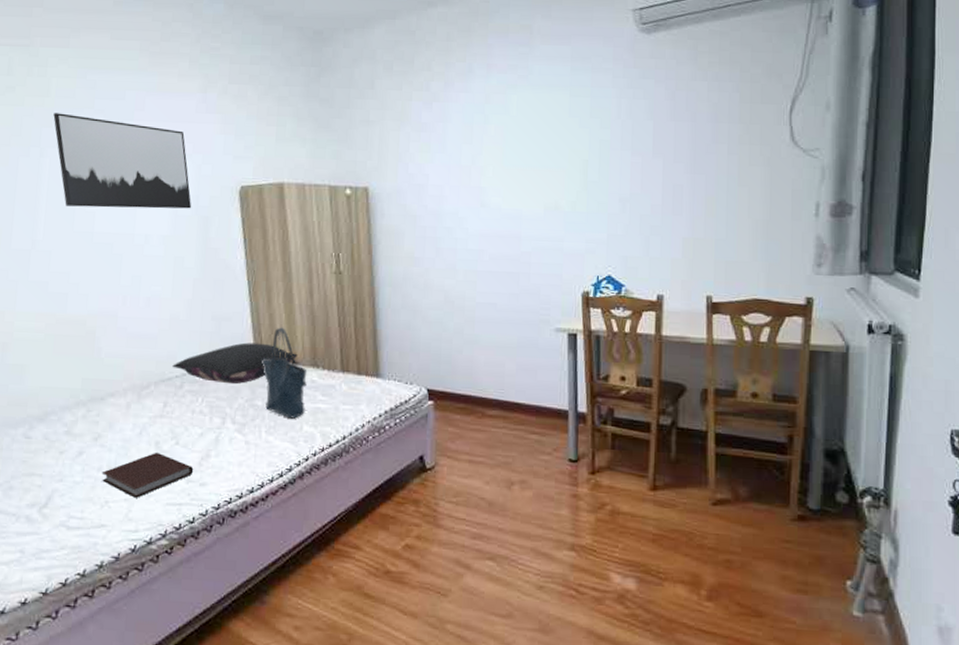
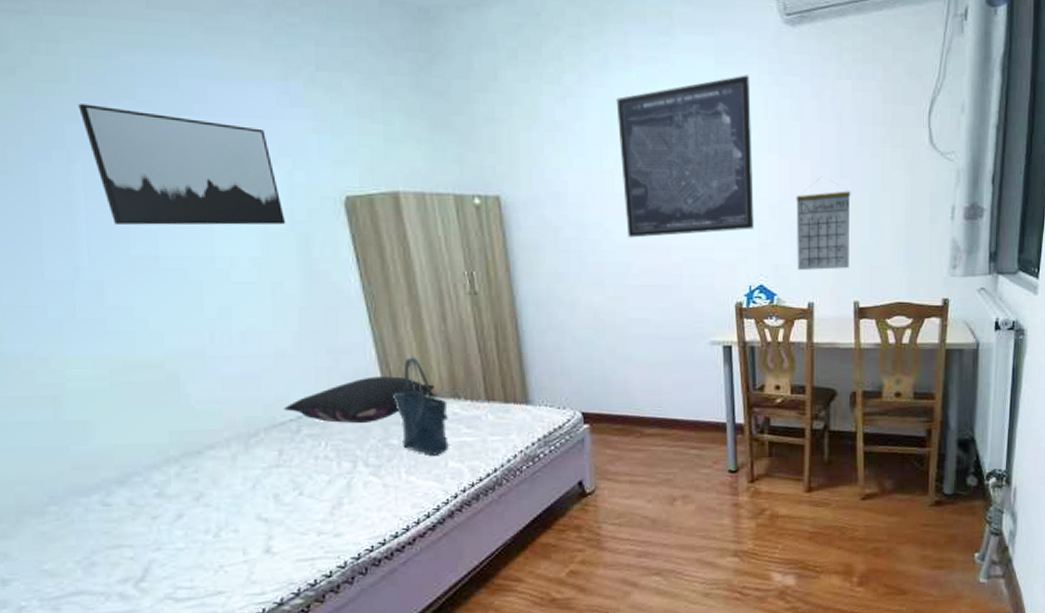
notebook: present [101,452,194,498] -> none [210,505,325,558]
wall art: none [477,79,605,228] -> present [616,75,754,238]
calendar: none [646,175,705,263] -> present [796,179,851,270]

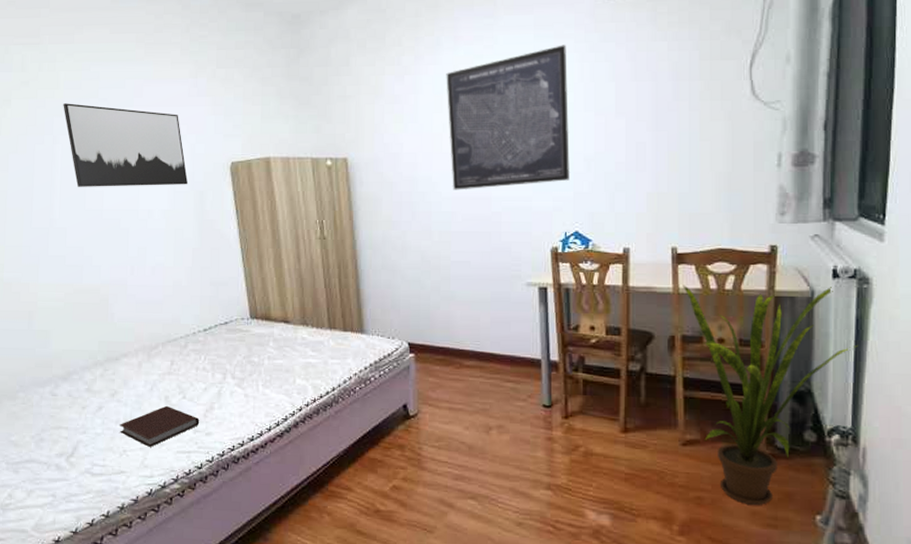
notebook: none [210,505,325,558] -> present [119,405,200,447]
pillow: present [284,376,435,423] -> none [177,305,289,342]
tote bag: present [393,357,449,455] -> none [256,290,298,373]
calendar: present [796,179,851,270] -> none [611,133,667,217]
house plant: none [864,339,1013,550] -> present [682,286,858,505]

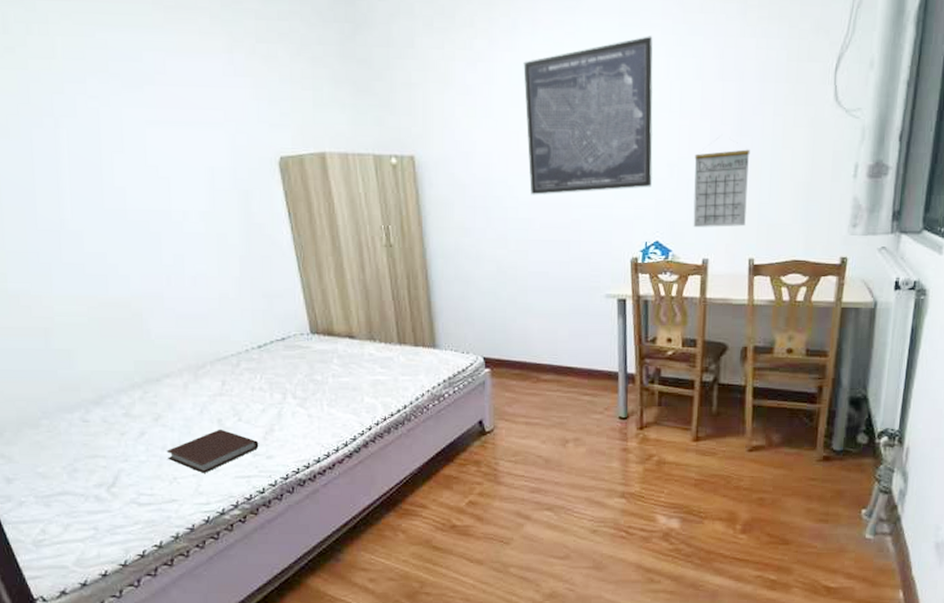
wall art: present [63,103,189,187] -> none [63,77,230,183]
calendar: none [611,133,667,217] -> present [693,138,751,227]
house plant: present [682,286,858,505] -> none [757,297,911,503]

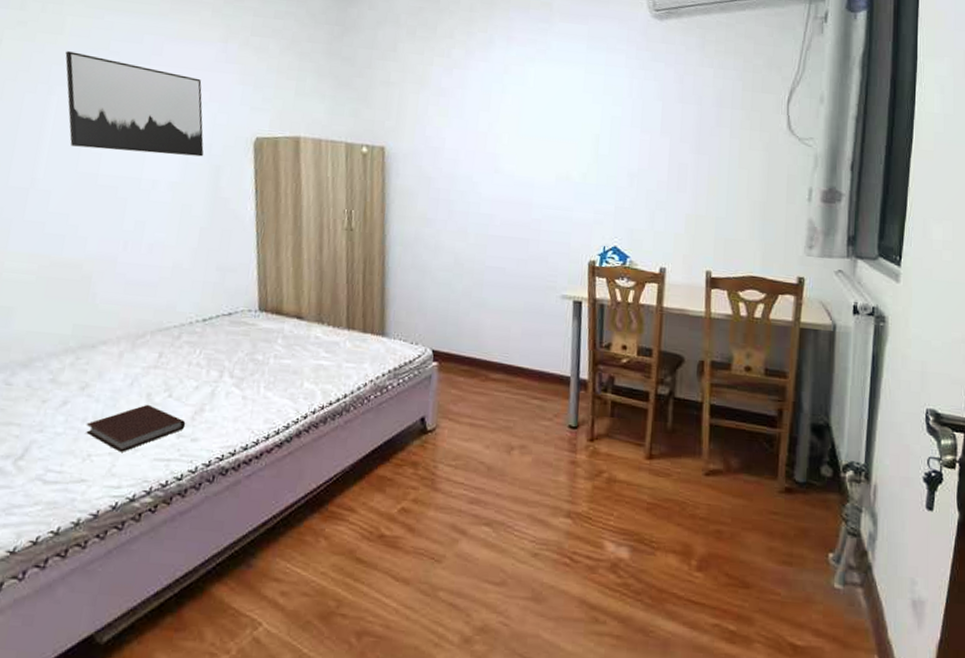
wall art: none [63,77,230,183] -> present [65,51,204,157]
wall art: present [523,36,653,195] -> none [493,58,618,195]
calendar: present [693,138,751,227] -> none [651,153,708,239]

